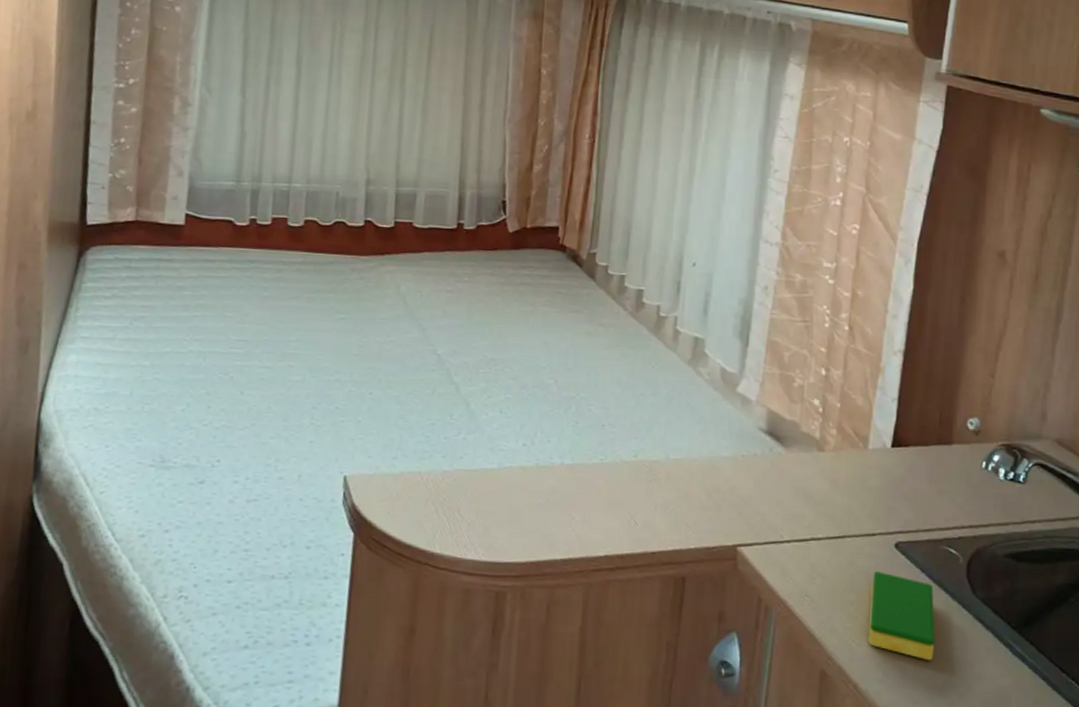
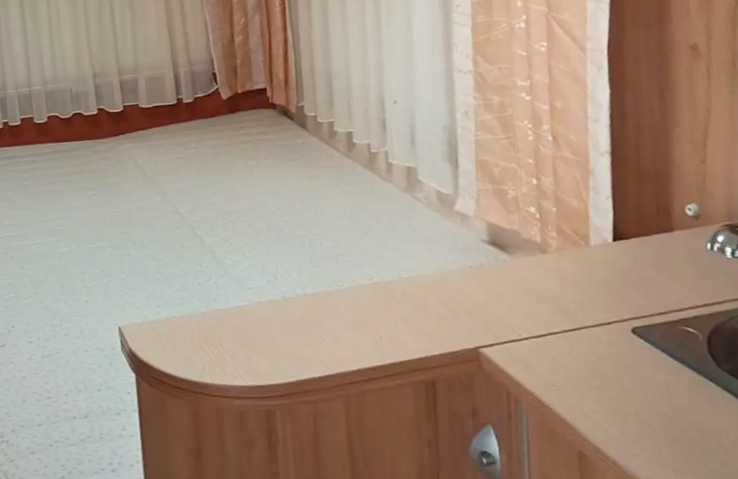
dish sponge: present [868,571,935,661] -> none [614,356,688,433]

